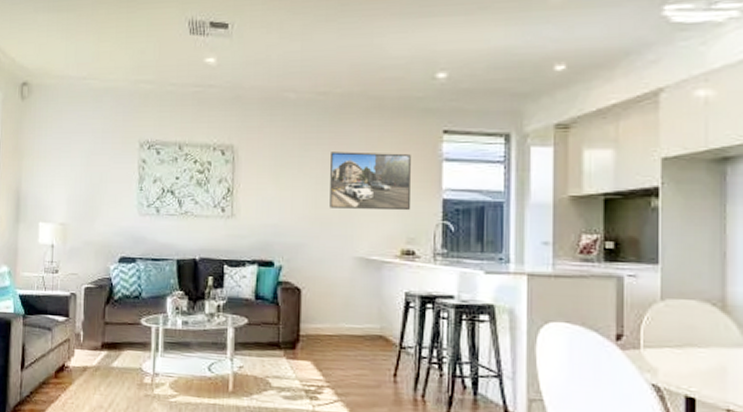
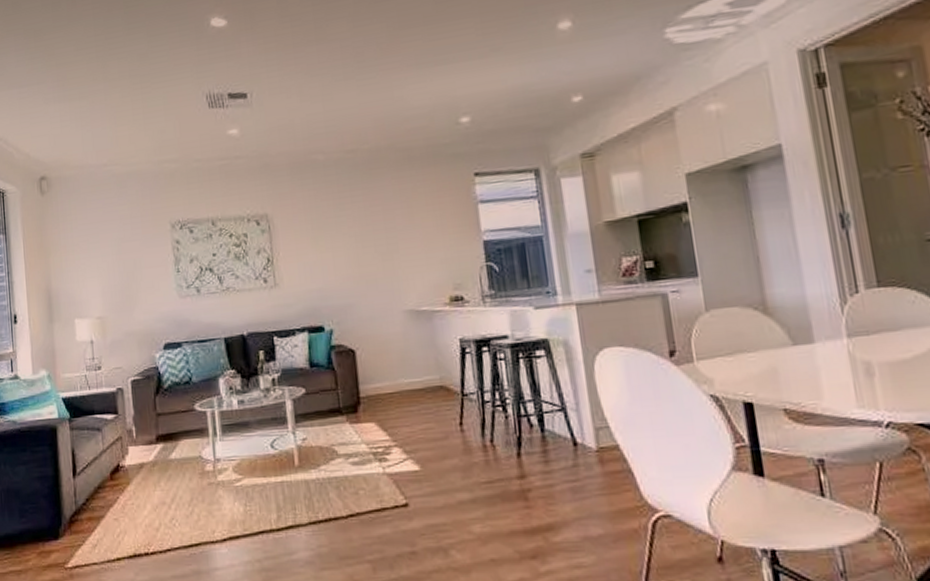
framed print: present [330,152,411,211] -> none [367,201,454,265]

